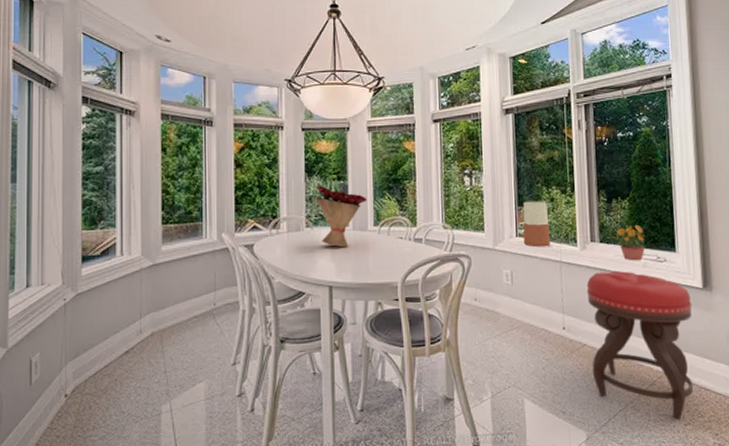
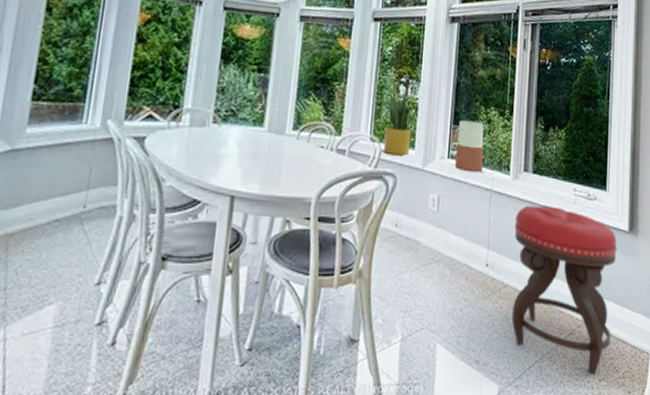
flower bouquet: present [311,186,368,248] -> none [224,76,290,152]
planter: none [452,182,483,239] -> present [383,91,417,156]
flowerpot: present [616,224,646,261] -> none [549,157,578,197]

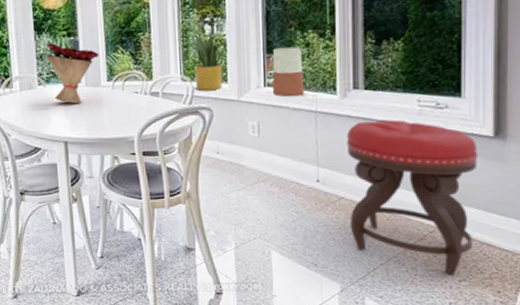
flower bouquet: none [224,76,290,152] -> present [42,43,100,104]

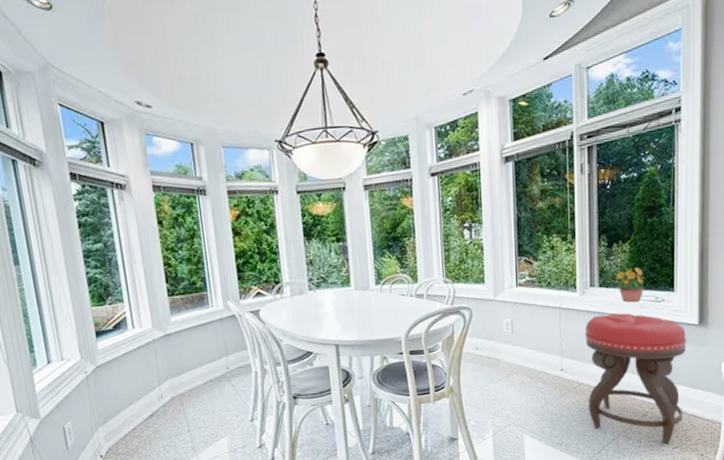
flower bouquet: present [42,43,100,104] -> none [311,248,368,308]
planter: present [191,30,226,91] -> none [452,235,483,292]
vase: present [272,46,304,98] -> none [523,249,550,296]
flowerpot: none [385,67,422,109] -> present [615,266,644,303]

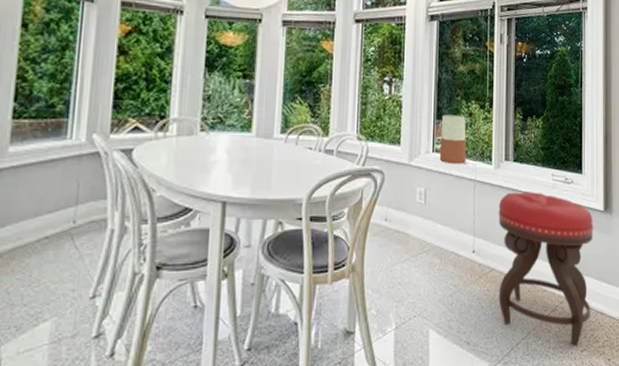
vase: none [523,249,550,296] -> present [439,114,466,164]
flowerpot: present [615,266,644,303] -> none [529,144,555,182]

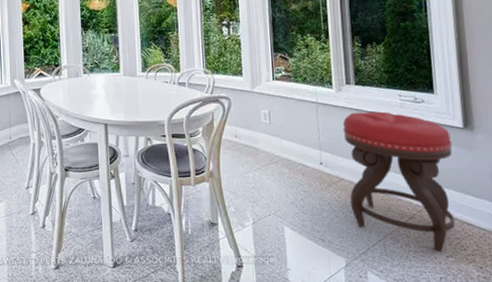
vase: present [439,114,466,164] -> none [278,47,306,90]

